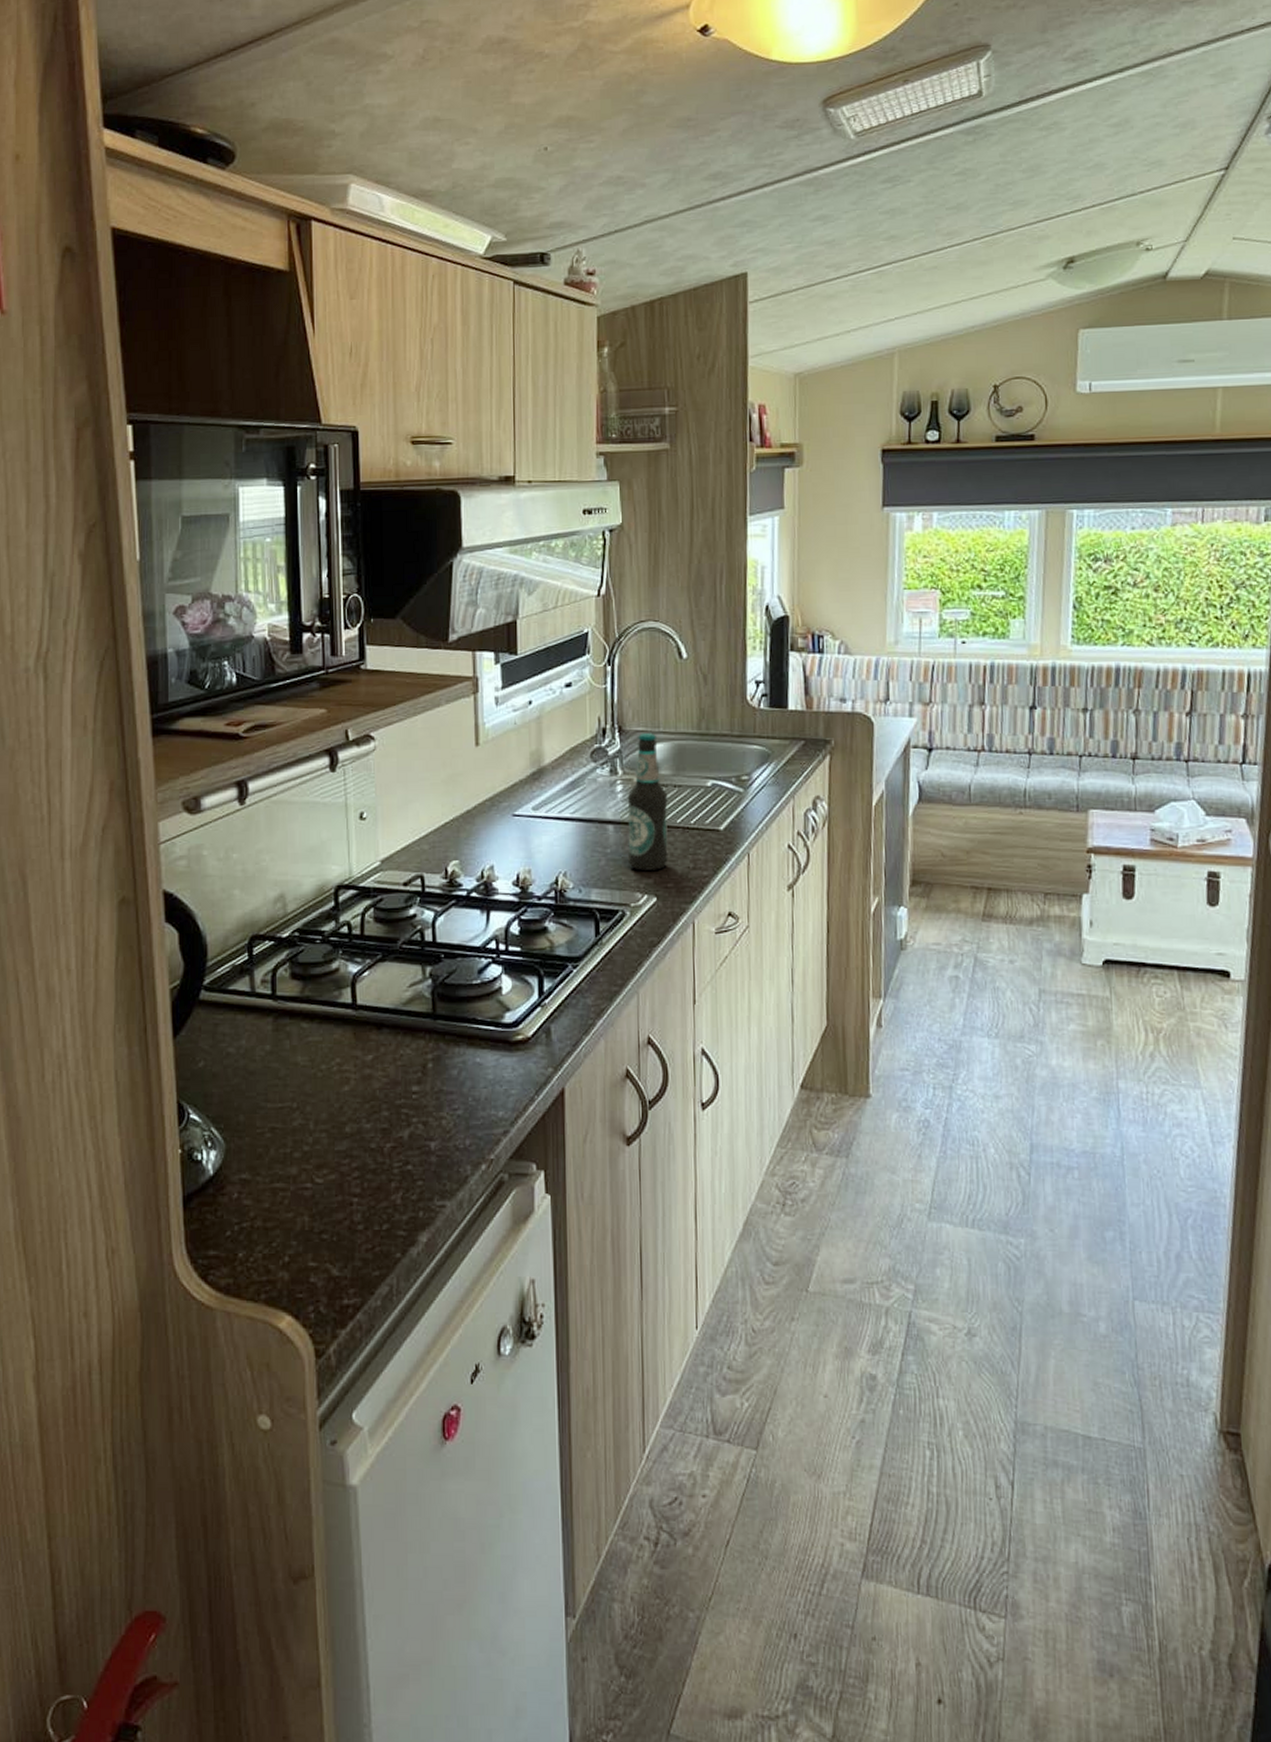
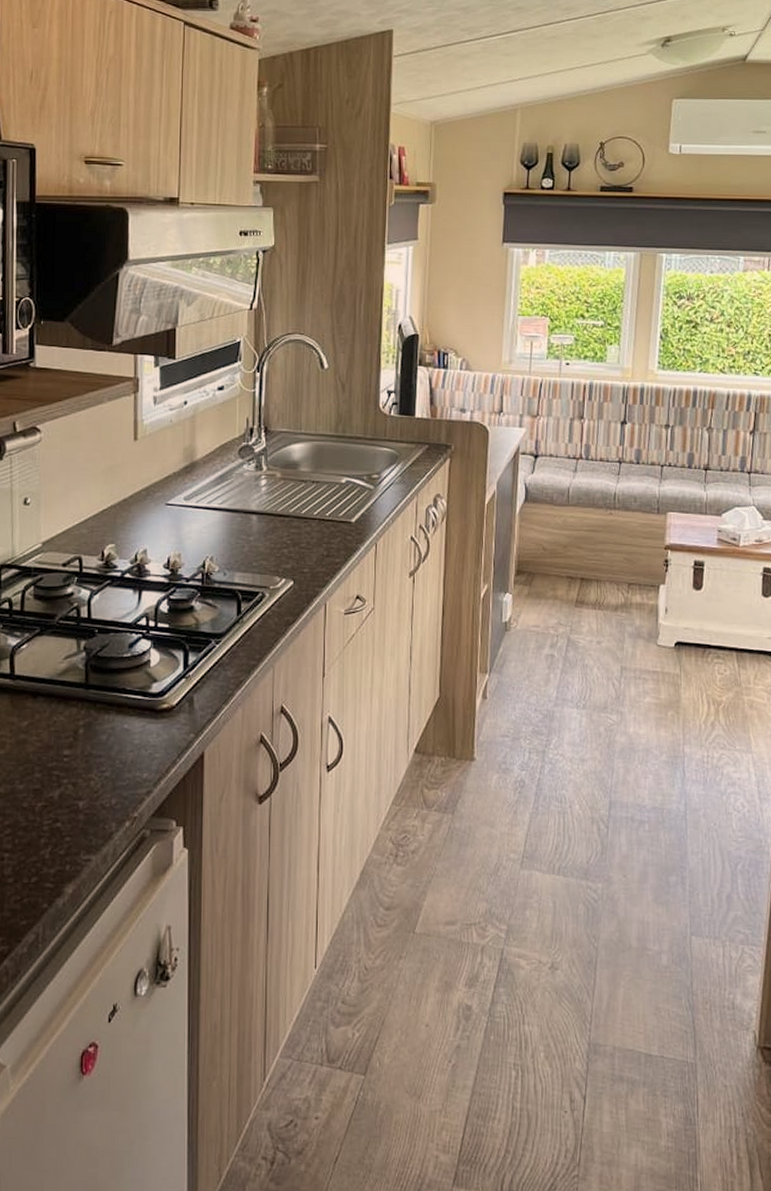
bottle: present [627,733,668,871] -> none [268,434,306,557]

